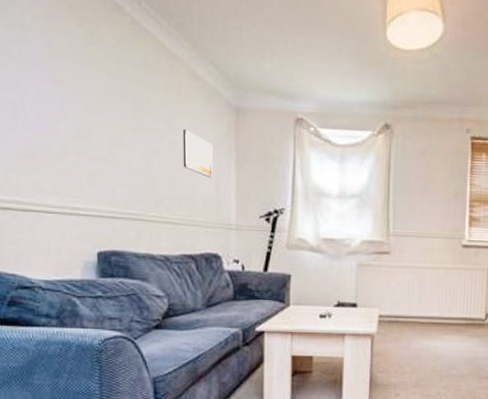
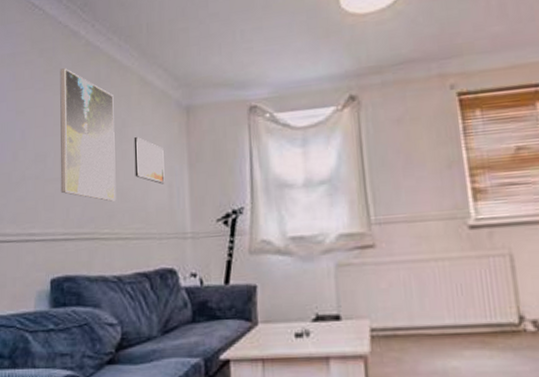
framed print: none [102,44,164,187] -> present [60,68,116,202]

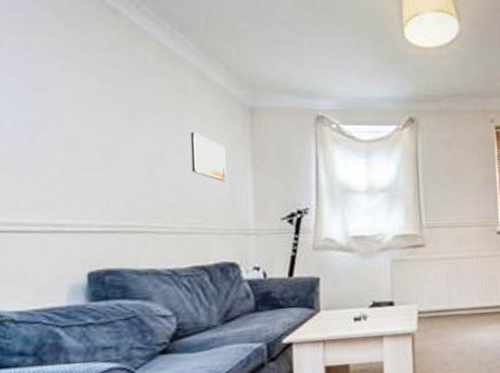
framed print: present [60,68,116,202] -> none [94,47,170,195]

